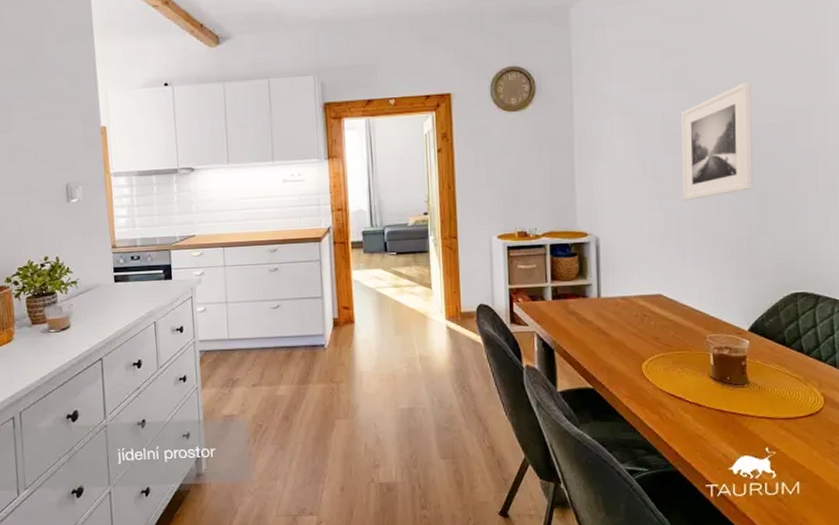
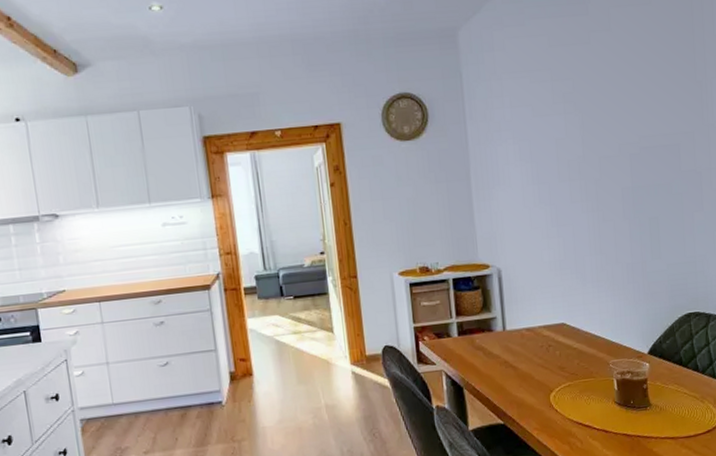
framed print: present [680,81,753,201] -> none [572,104,645,227]

